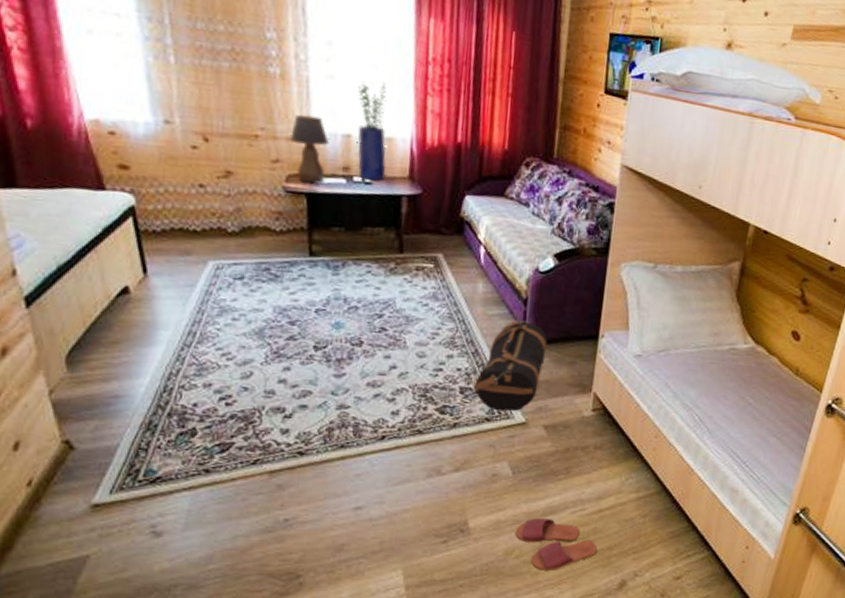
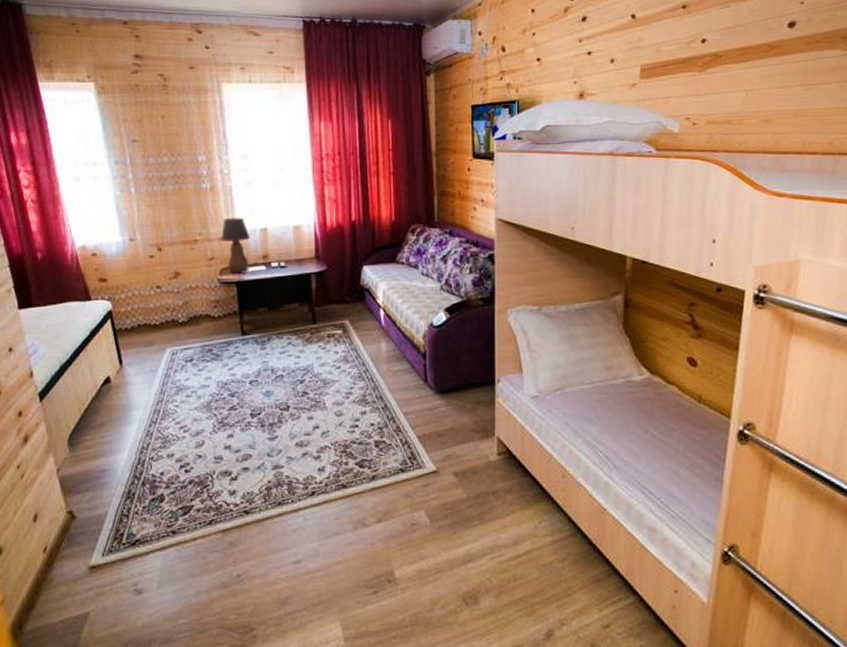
vase: present [357,81,387,182] -> none [270,181,297,265]
duffel bag: present [473,320,548,411] -> none [386,372,448,460]
slippers: present [515,518,598,571] -> none [438,566,520,620]

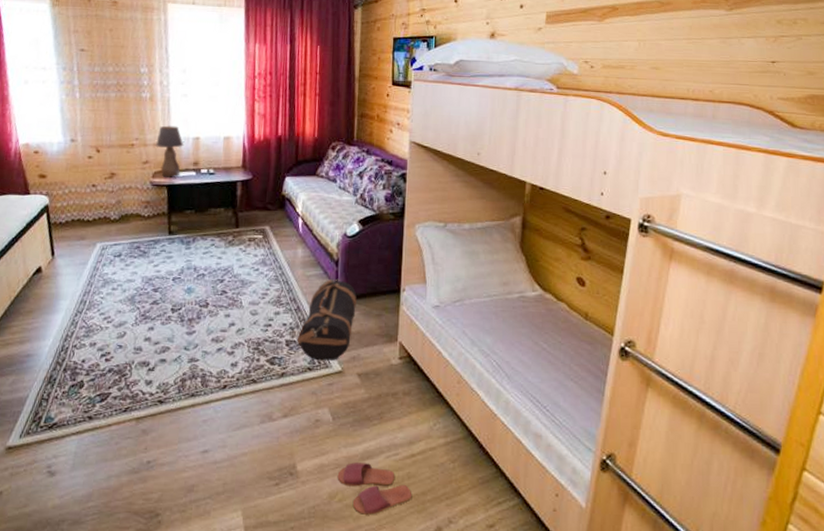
duffel bag: none [386,372,448,460] -> present [296,278,357,360]
slippers: none [438,566,520,620] -> present [337,462,412,515]

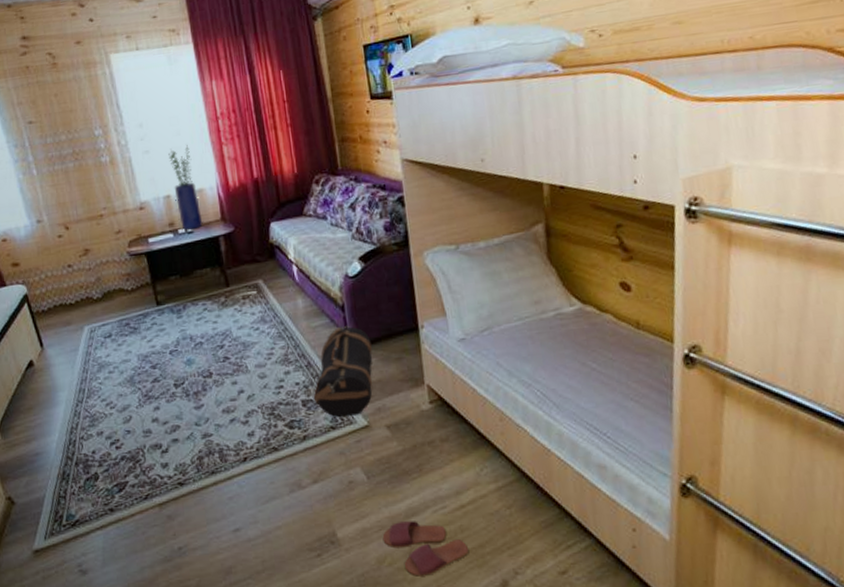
table lamp: present [155,125,184,177] -> none [124,187,157,245]
vase: none [204,96,225,172] -> present [168,145,203,231]

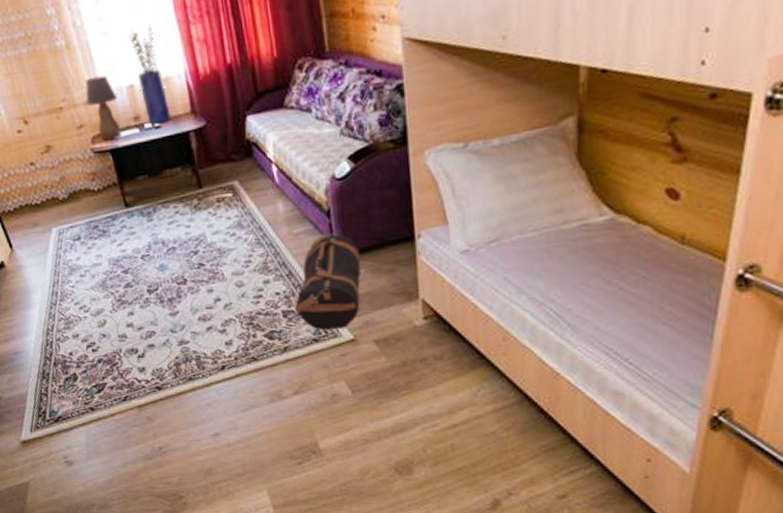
table lamp: none [124,187,157,245] -> present [85,75,122,141]
slippers: present [382,521,469,577] -> none [367,437,460,490]

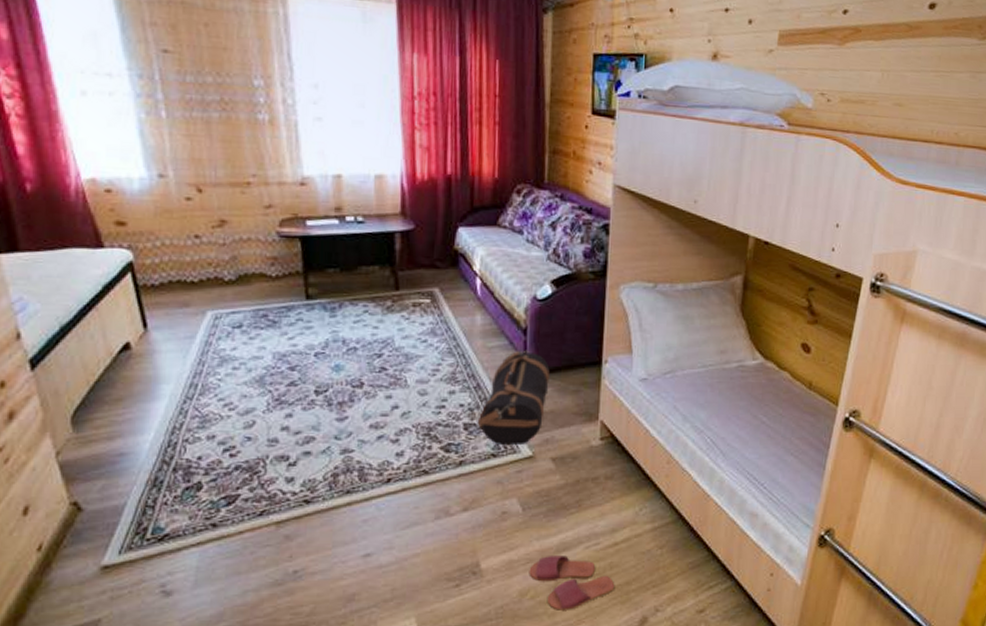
table lamp: present [85,75,122,141] -> none [280,158,321,227]
vase: present [129,25,171,126] -> none [346,121,378,220]
slippers: none [367,437,460,490] -> present [529,555,615,610]

